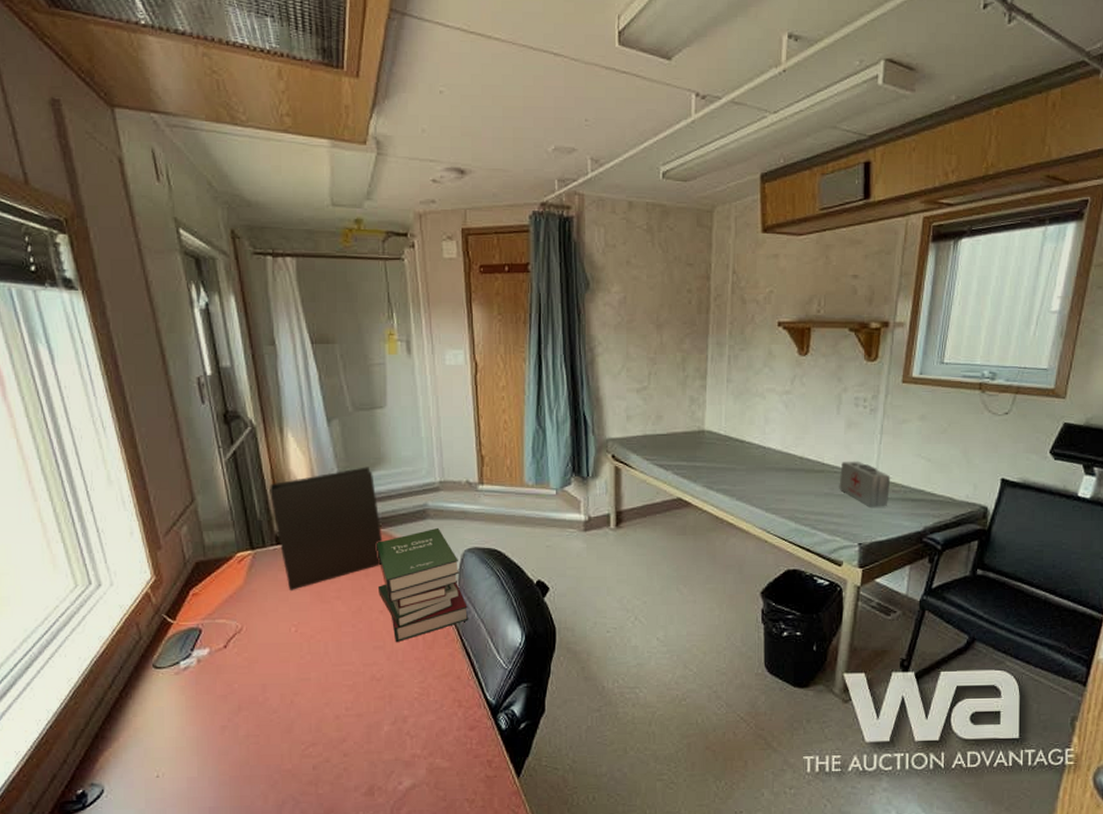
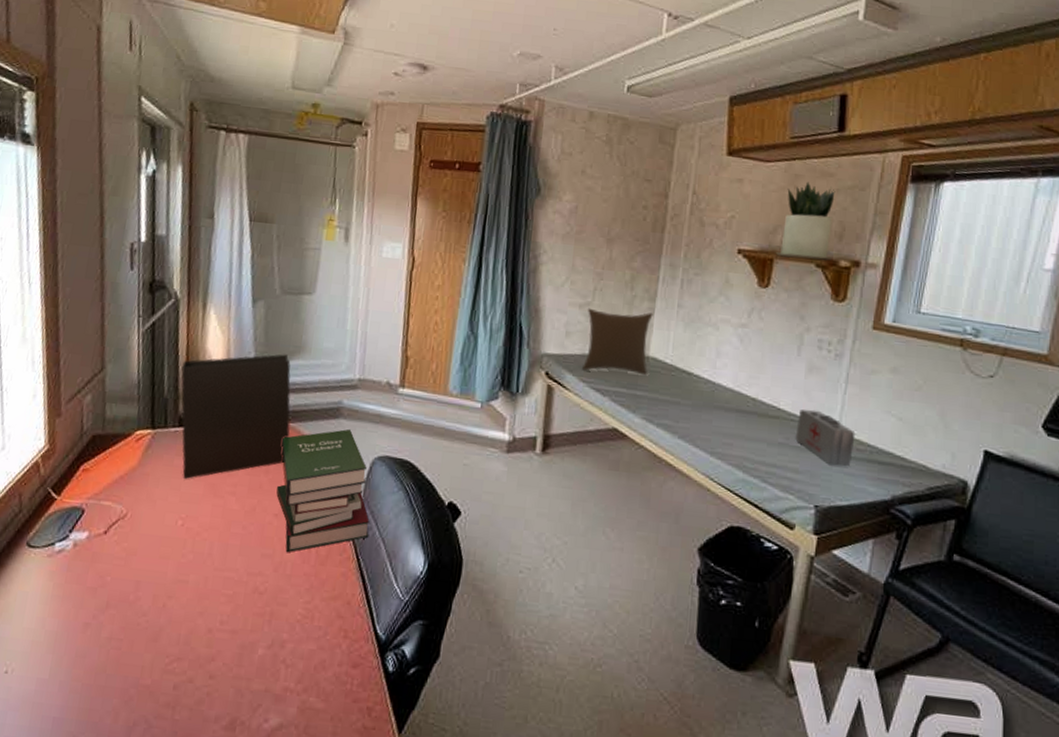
pillow: none [644,390,705,450] -> present [581,308,653,376]
planter: none [812,251,865,325] -> present [775,181,835,261]

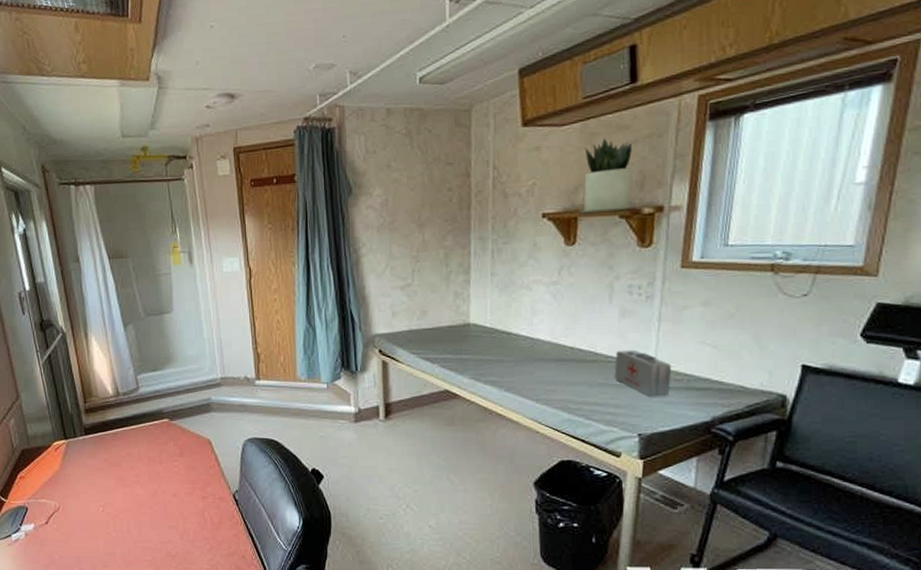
binder: present [181,354,291,479] -> none [78,365,174,475]
books: present [276,429,370,553] -> none [167,419,251,524]
pillow: present [581,308,653,376] -> none [409,284,470,344]

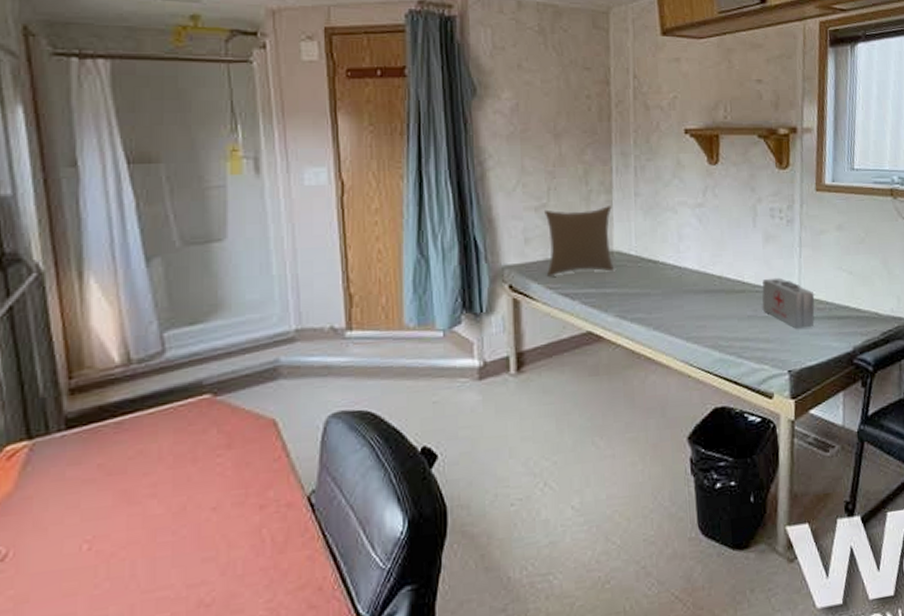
pillow: none [409,284,470,344] -> present [544,206,614,277]
planter: present [578,138,636,214] -> none [719,55,772,132]

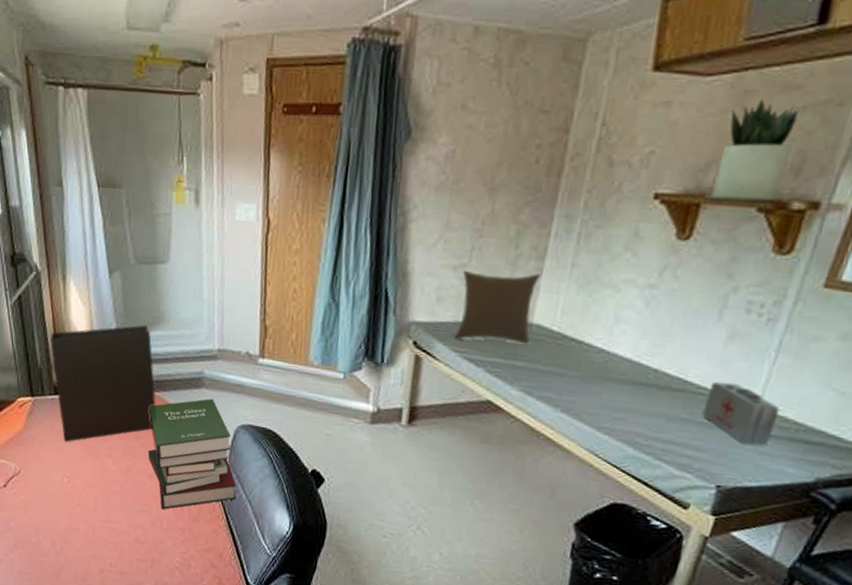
binder: none [60,316,219,492] -> present [50,325,156,442]
books: none [208,389,334,550] -> present [148,398,236,510]
planter: none [719,55,772,132] -> present [704,99,800,204]

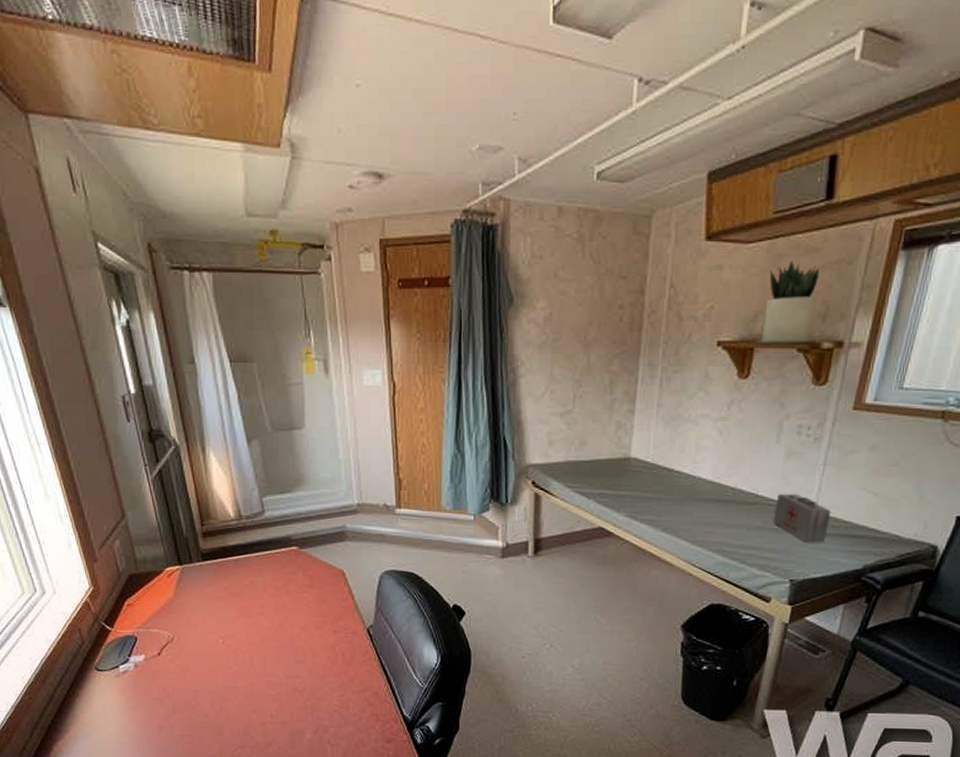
binder: present [50,325,156,442] -> none [194,487,303,605]
books: present [148,398,236,510] -> none [296,549,386,658]
pillow: present [453,270,541,345] -> none [566,415,633,477]

